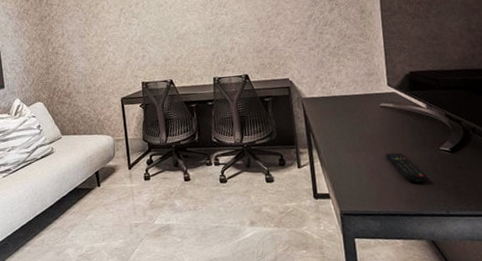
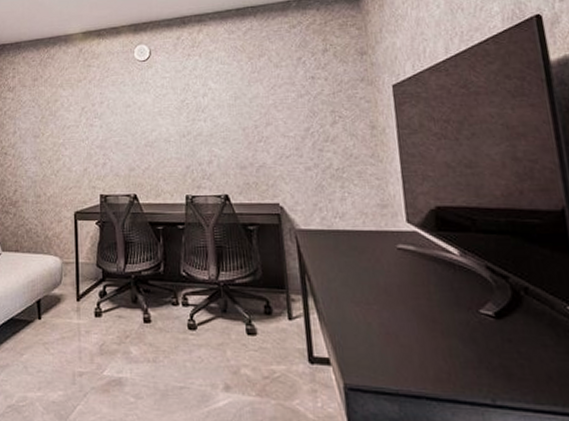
remote control: present [385,152,427,183] -> none [404,311,463,355]

